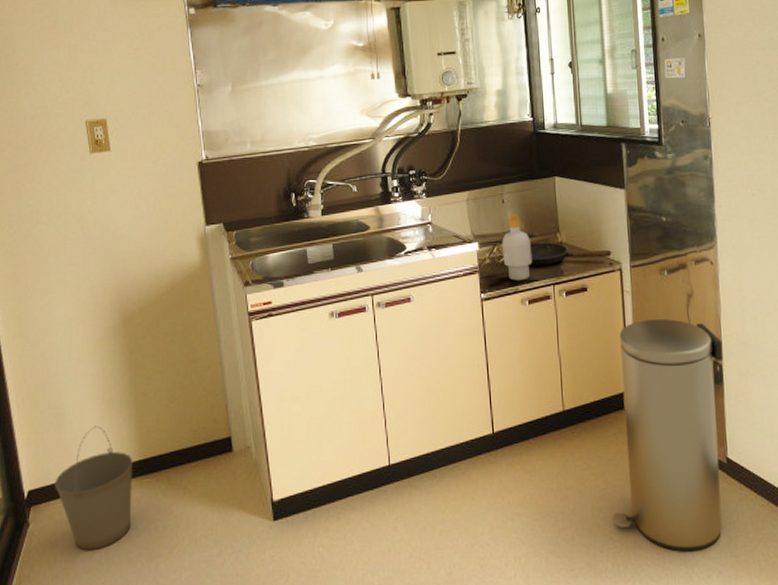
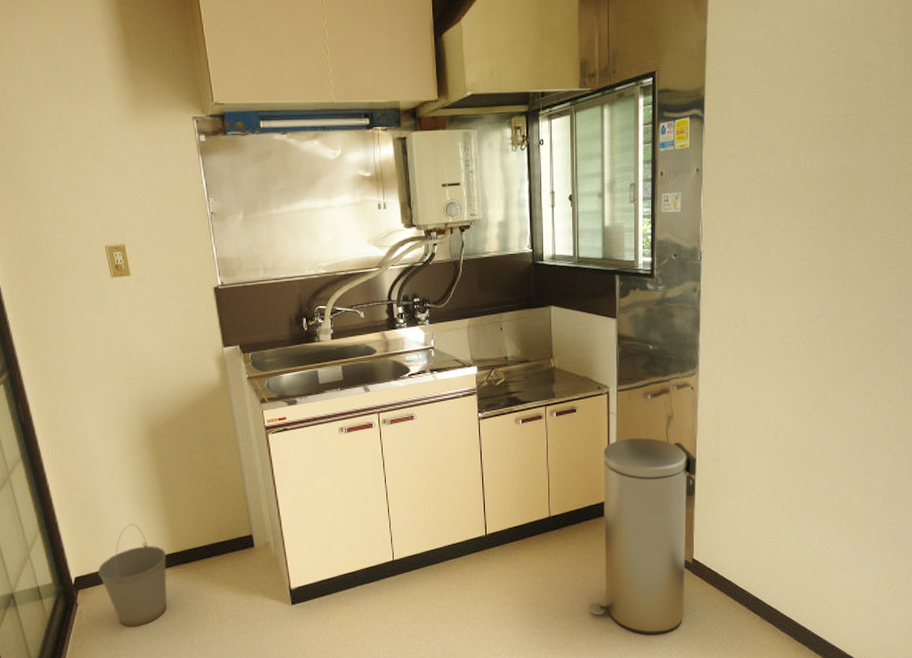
soap bottle: present [502,214,533,281] -> none [499,340,527,402]
frying pan: present [529,242,613,266] -> none [523,367,602,389]

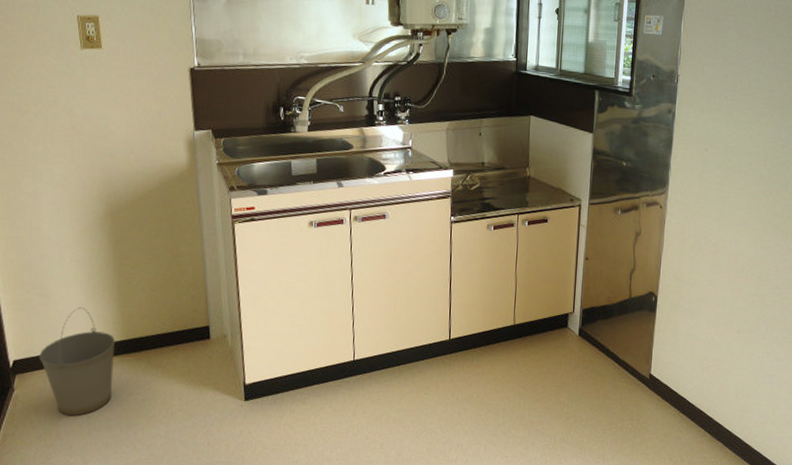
pedal bin: present [588,438,697,635] -> none [545,252,660,448]

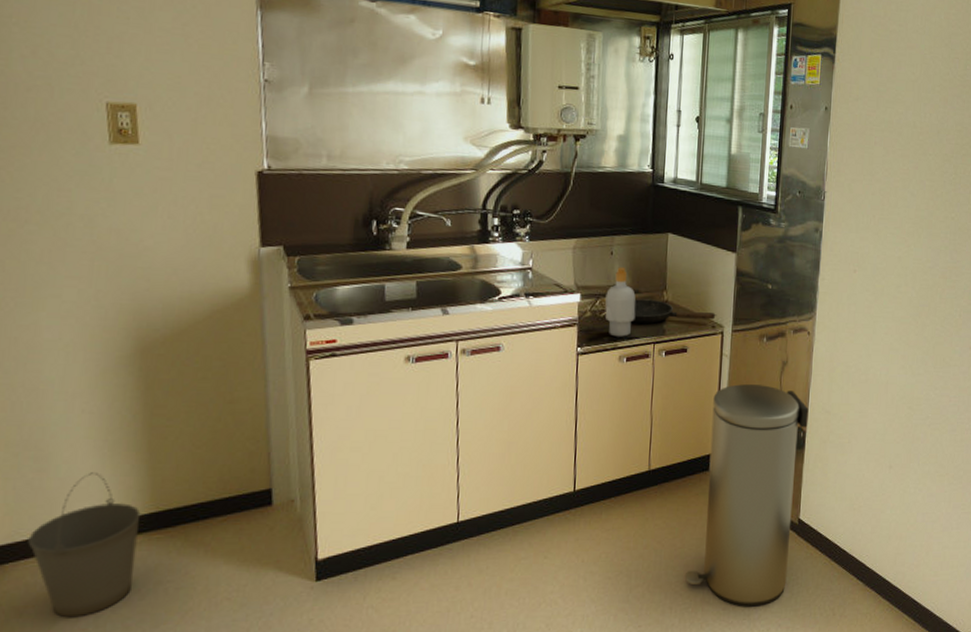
soap bottle: none [474,146,502,208] -> present [604,267,636,337]
frying pan: none [498,174,575,197] -> present [631,299,717,324]
pedal bin: none [545,252,660,448] -> present [684,384,809,607]

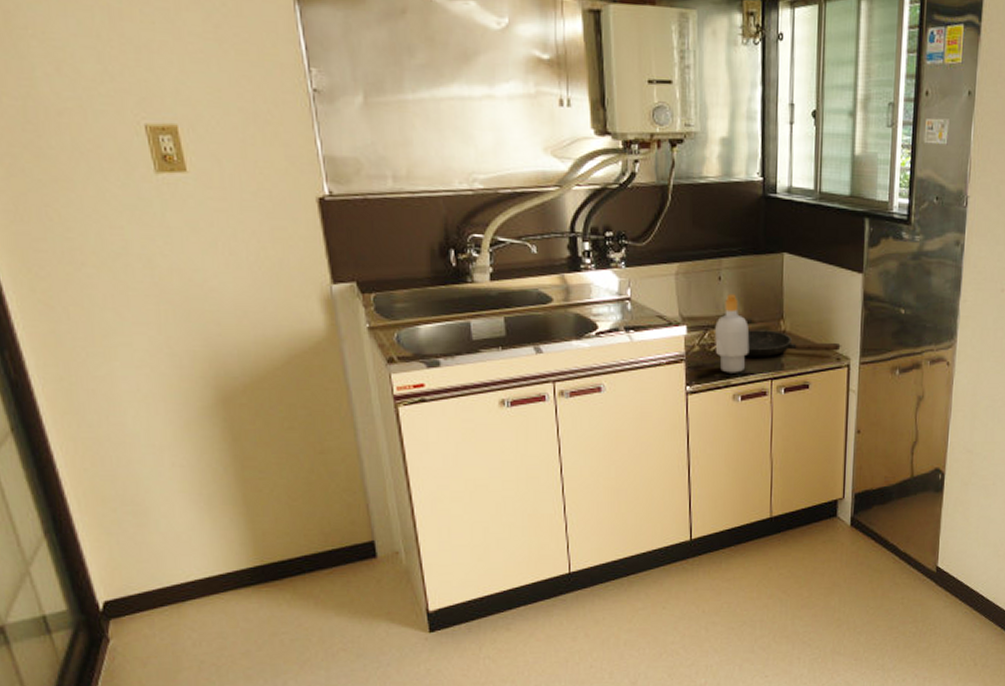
bucket: present [28,472,141,618] -> none [140,526,248,668]
pedal bin: present [684,384,809,607] -> none [812,423,948,657]

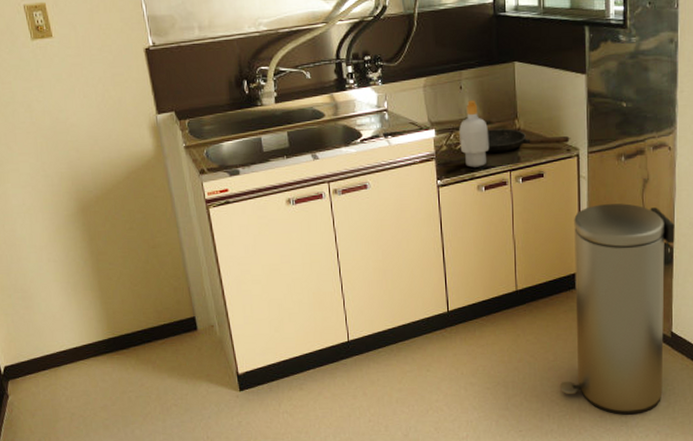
pedal bin: none [812,423,948,657] -> present [559,203,675,415]

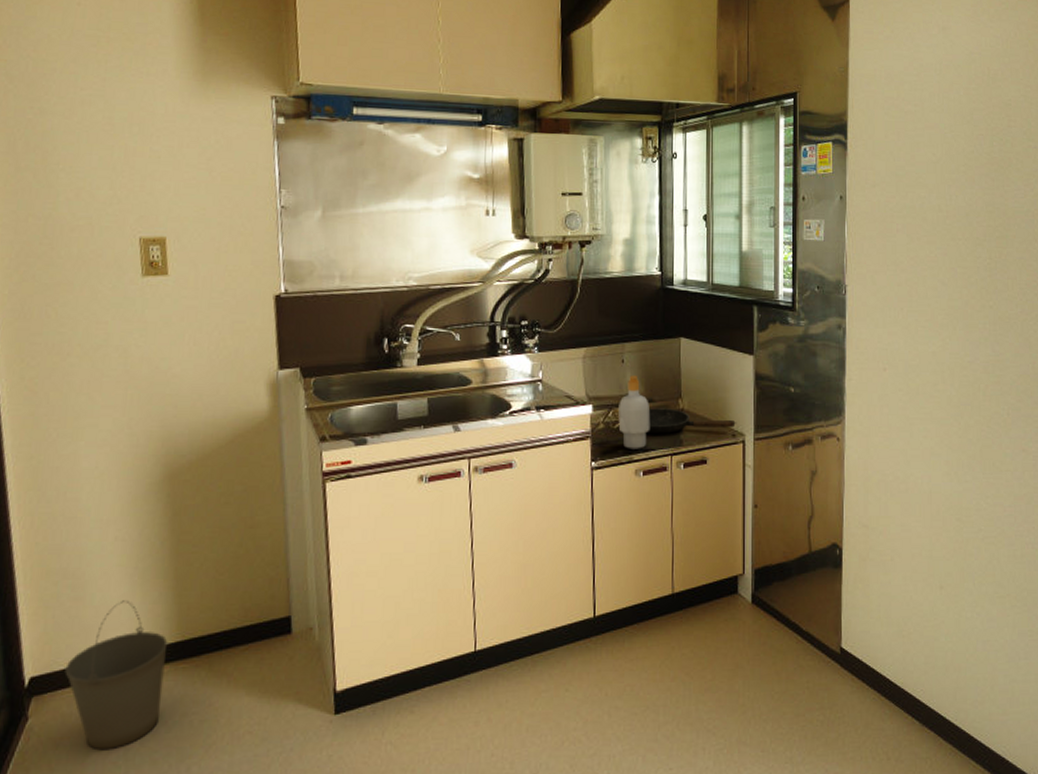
bucket: none [28,308,105,419] -> present [64,600,168,751]
pedal bin: present [559,203,675,415] -> none [717,497,844,749]

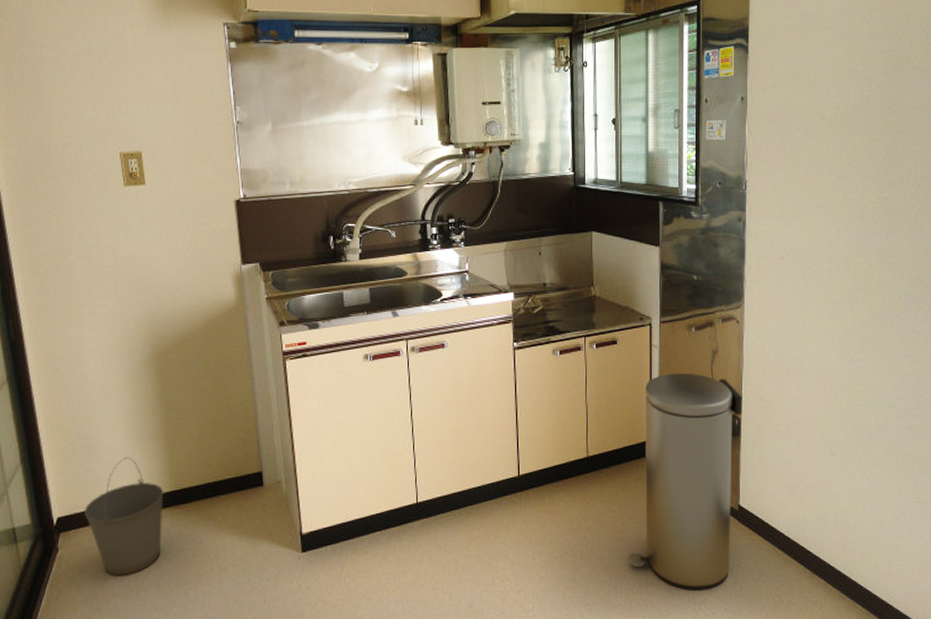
soap bottle: present [618,375,651,449] -> none [537,266,566,332]
frying pan: present [646,408,737,434] -> none [562,295,644,318]
pedal bin: none [717,497,844,749] -> present [627,374,742,590]

